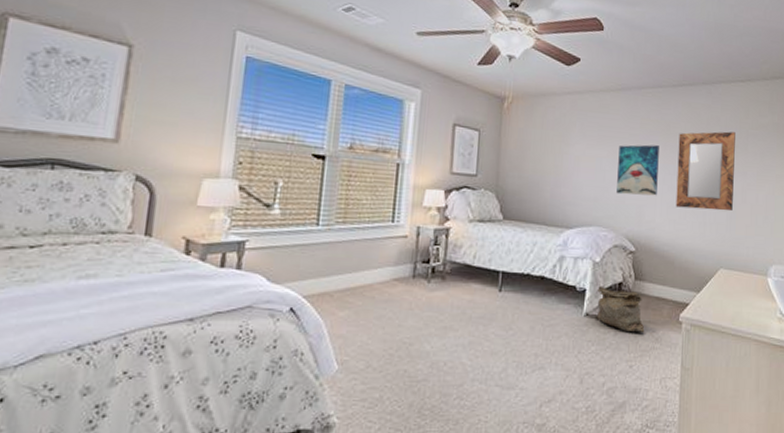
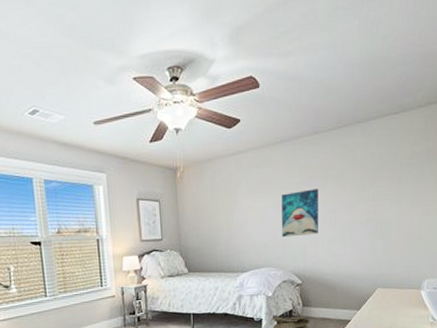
home mirror: present [675,131,735,211] -> none [335,164,390,241]

